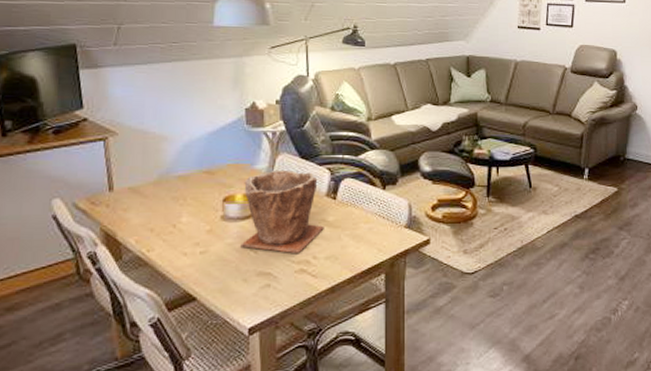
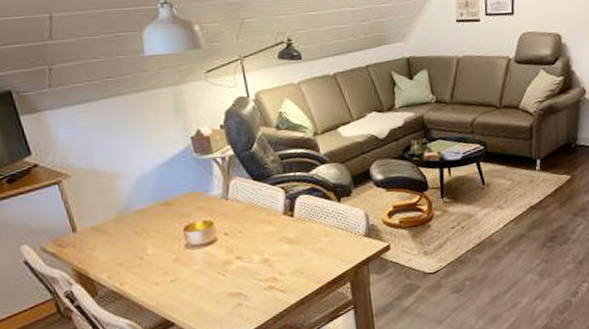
plant pot: present [240,169,324,253] -> none [201,193,286,273]

